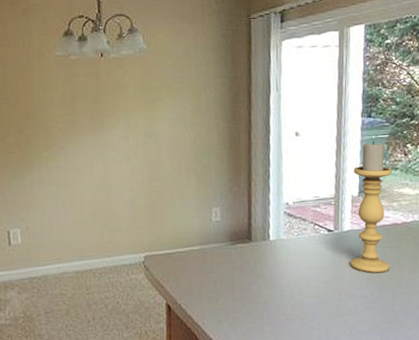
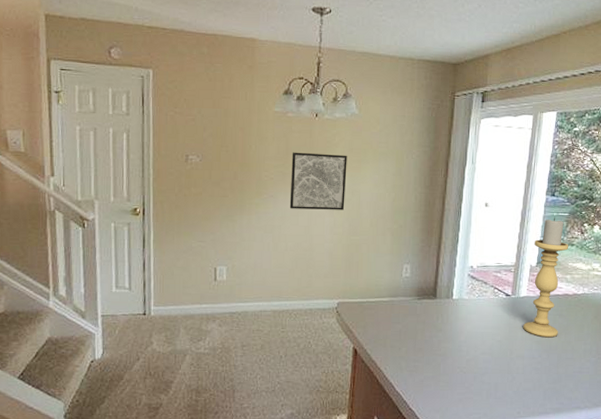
wall art: none [79,95,142,160] -> present [289,152,347,210]

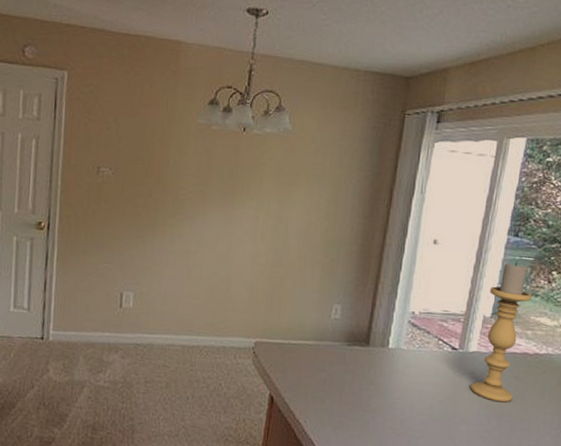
wall art: present [289,152,347,210] -> none [207,169,276,238]

